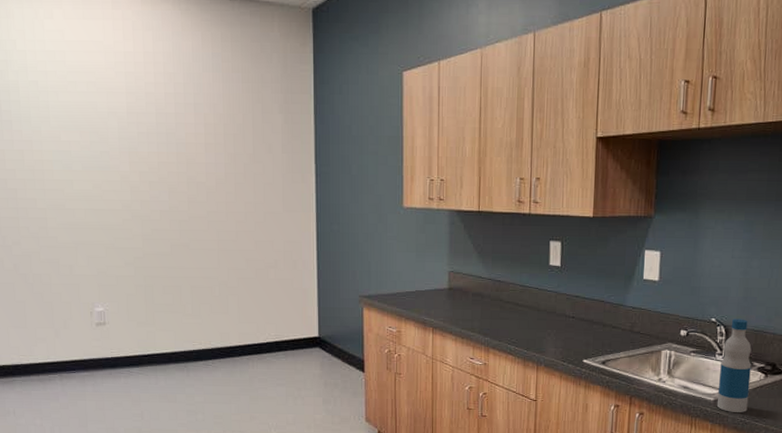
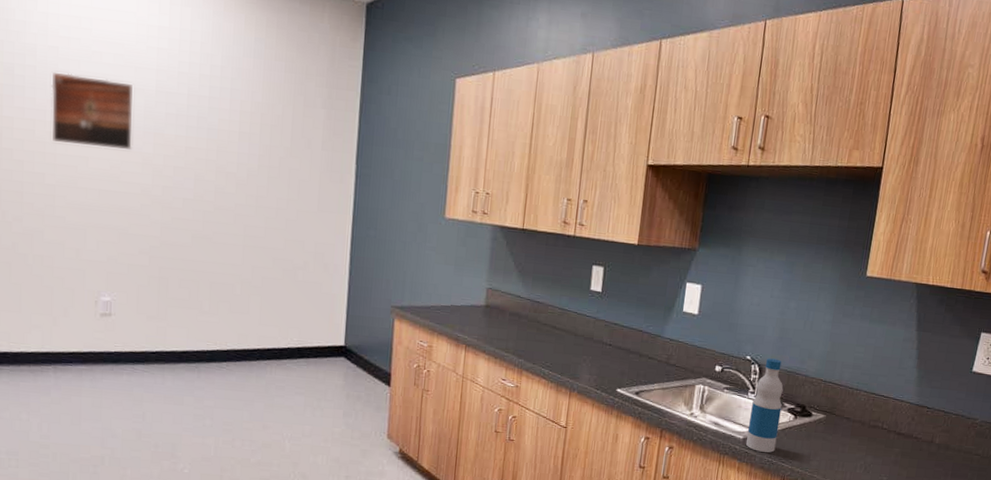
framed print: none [34,104,110,170] -> present [51,72,133,151]

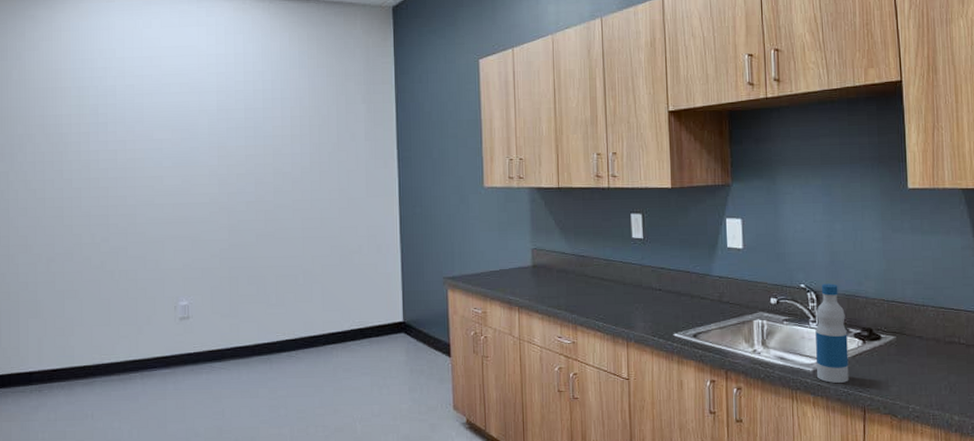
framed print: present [51,72,133,151] -> none [129,106,199,167]

